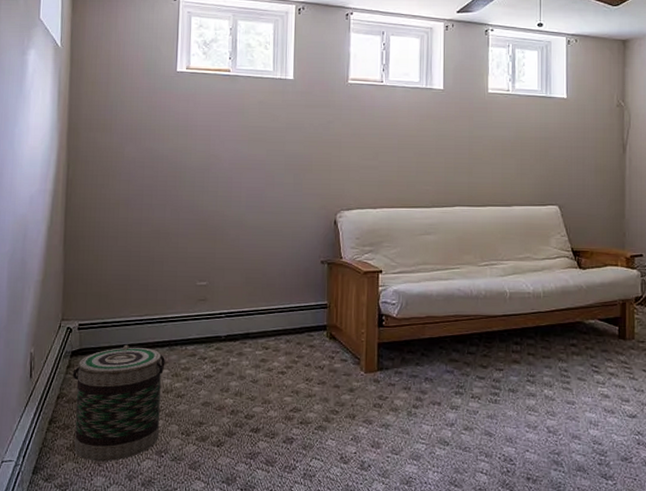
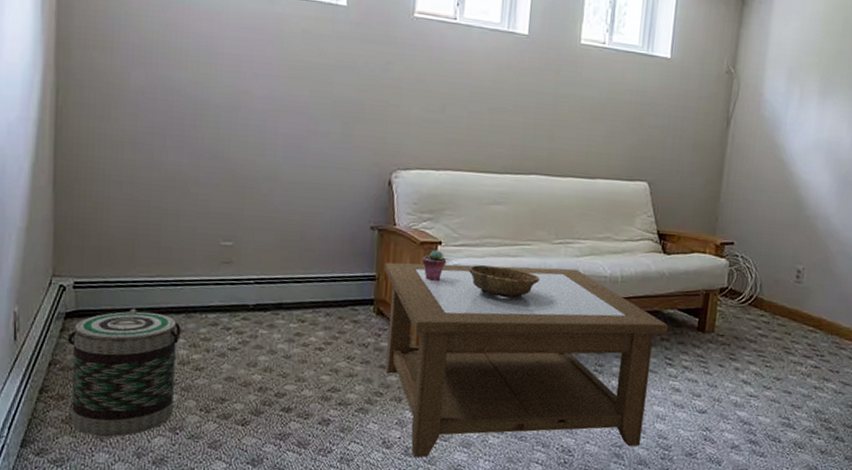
coffee table: none [334,287,591,472] -> present [384,262,668,458]
potted succulent: none [366,277,388,305] -> present [422,249,447,281]
decorative bowl: none [407,288,470,318] -> present [468,264,540,299]

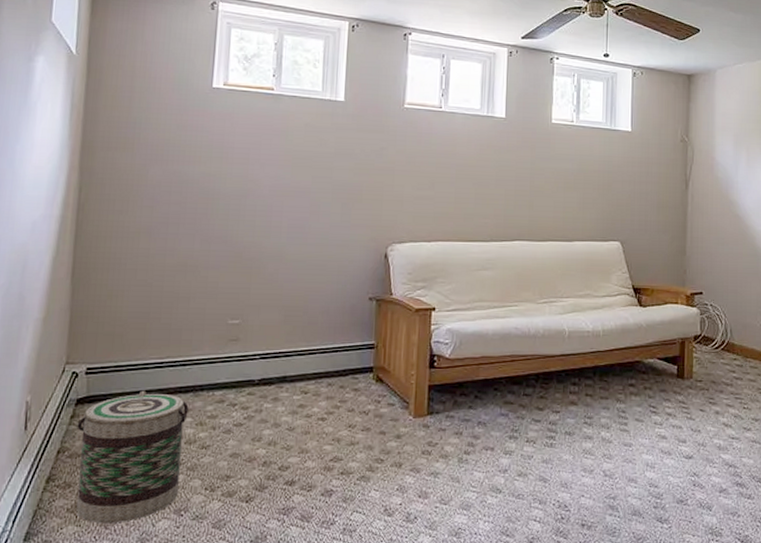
coffee table: present [384,262,668,458] -> none [382,326,650,524]
potted succulent: present [422,249,447,281] -> none [417,315,441,345]
decorative bowl: present [468,264,540,299] -> none [461,327,528,358]

